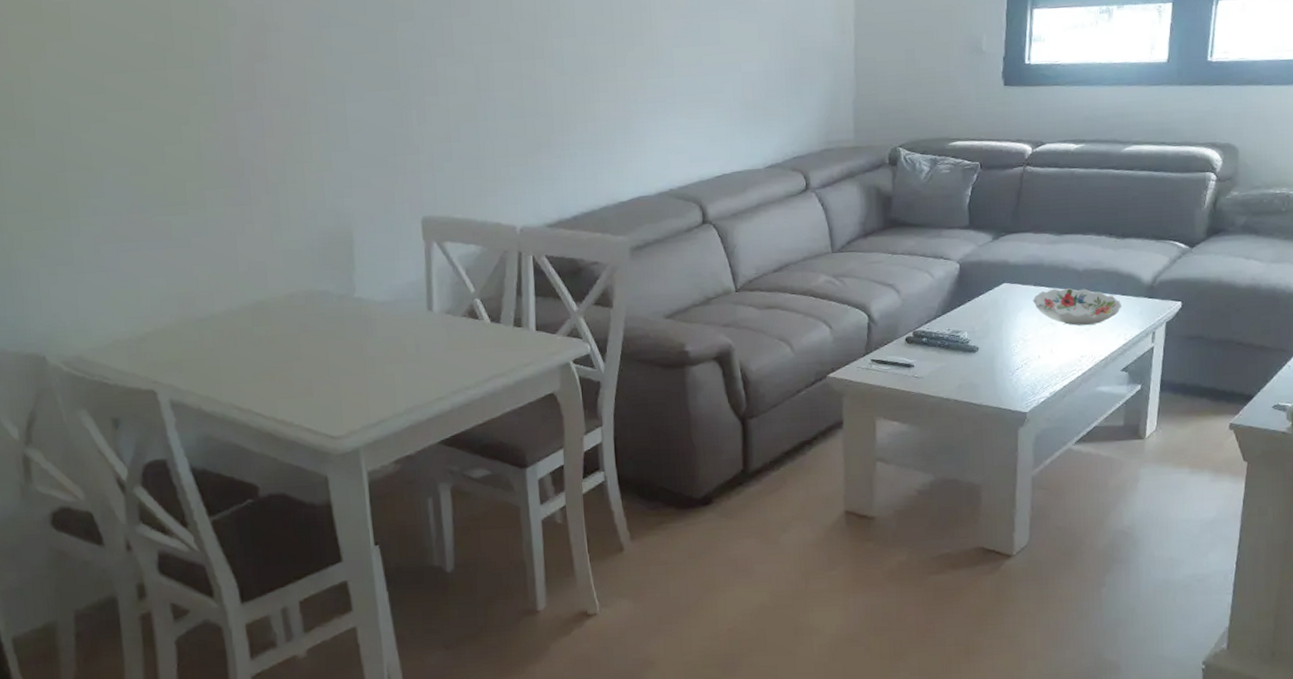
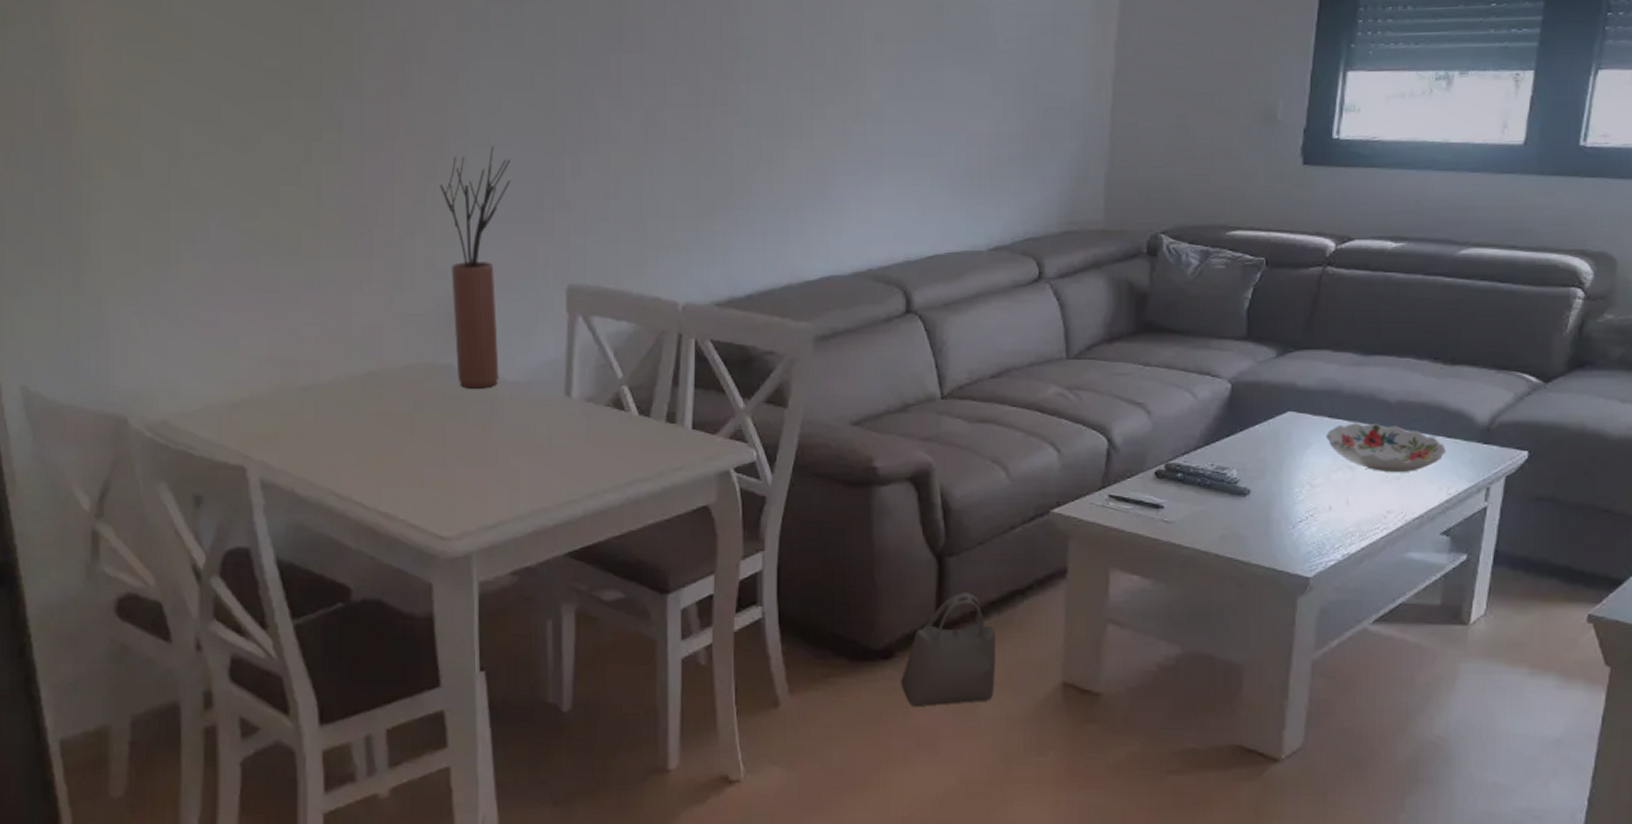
vase: none [304,102,370,310] -> present [439,146,511,389]
handbag: none [719,446,793,542] -> present [901,592,995,707]

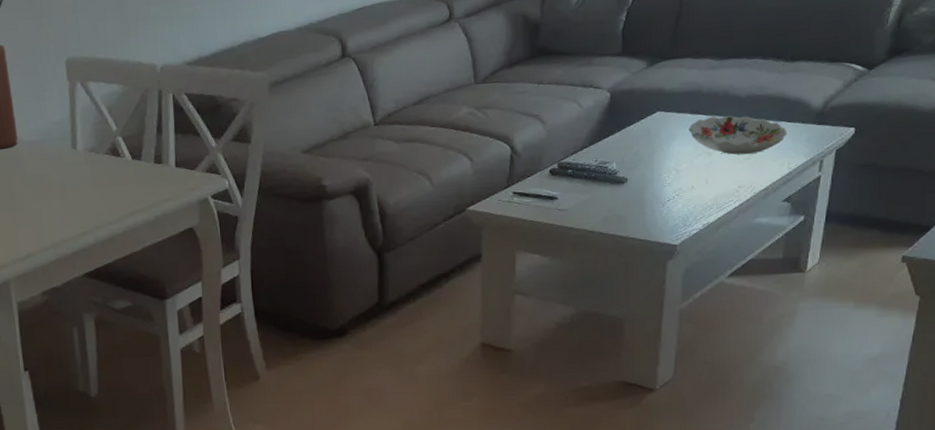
handbag: present [901,592,995,707] -> none [353,279,428,372]

